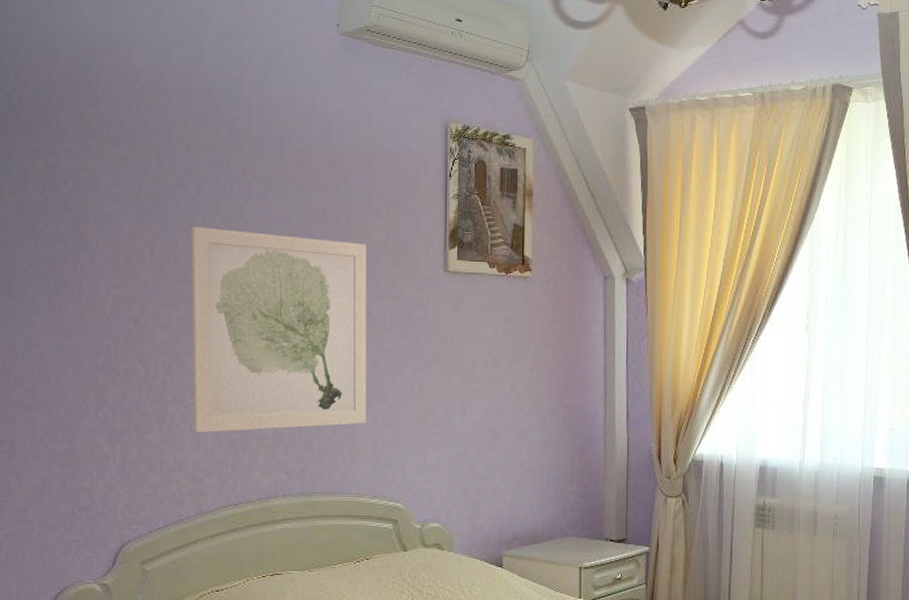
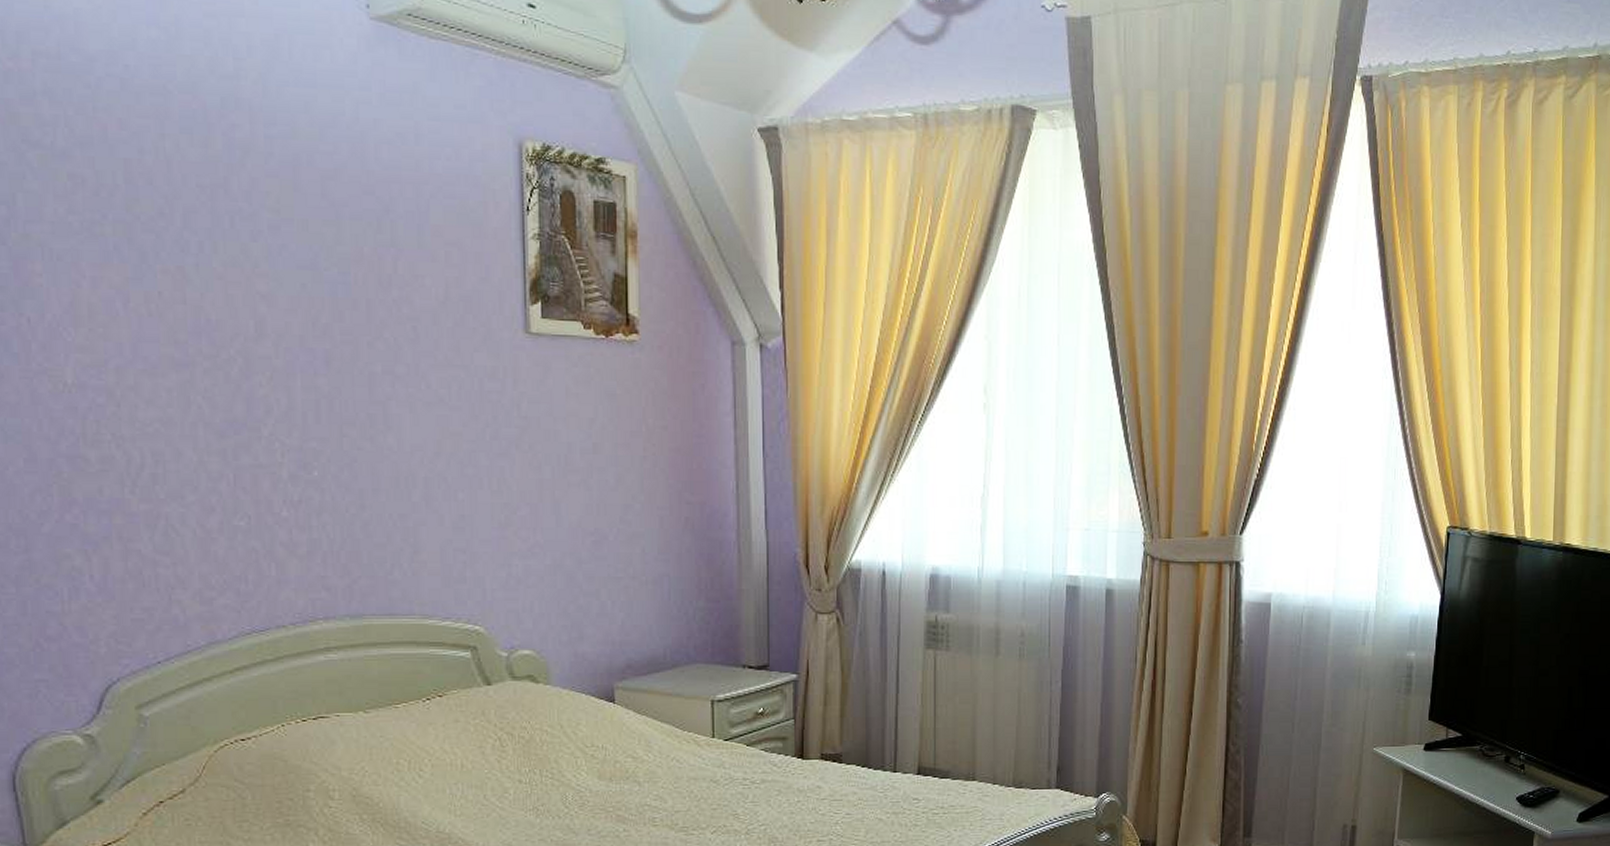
wall art: present [191,226,367,433] -> none [180,269,431,540]

